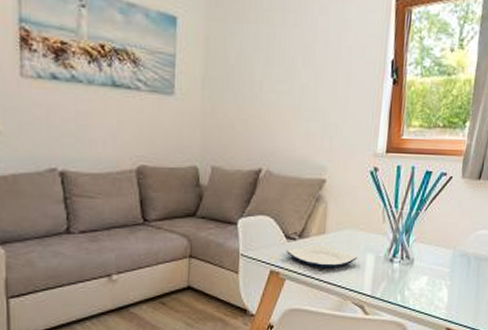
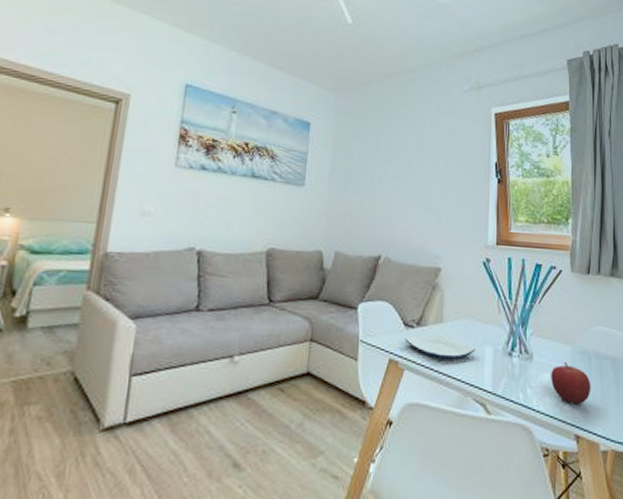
fruit: none [429,264,468,302] -> present [551,361,591,405]

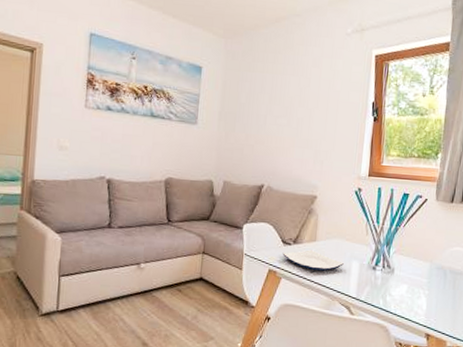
fruit: present [551,361,591,405] -> none [408,275,445,310]

